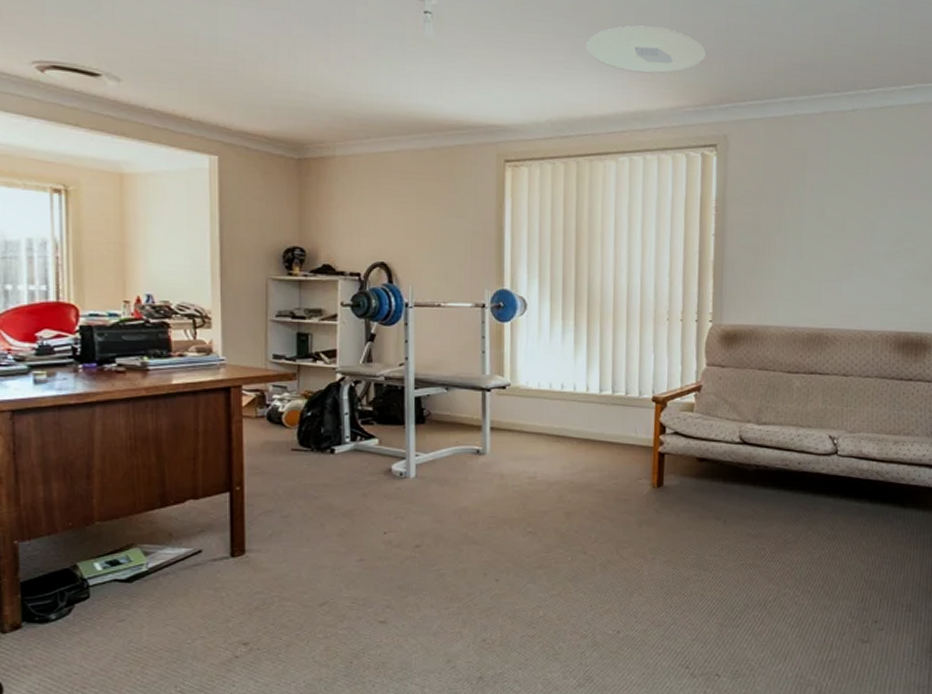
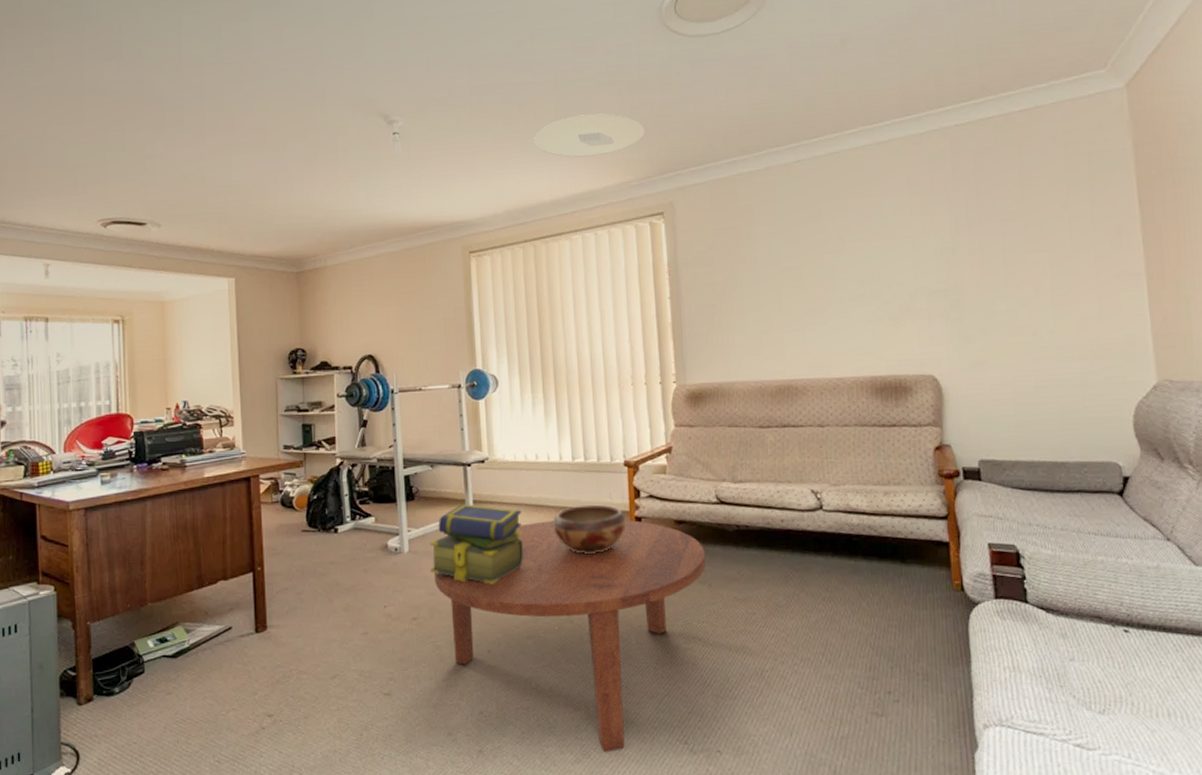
stack of books: none [437,430,542,513] -> present [429,504,524,584]
coffee table: none [441,452,724,677] -> present [433,519,707,752]
decorative bowl: none [573,438,650,486] -> present [552,504,627,554]

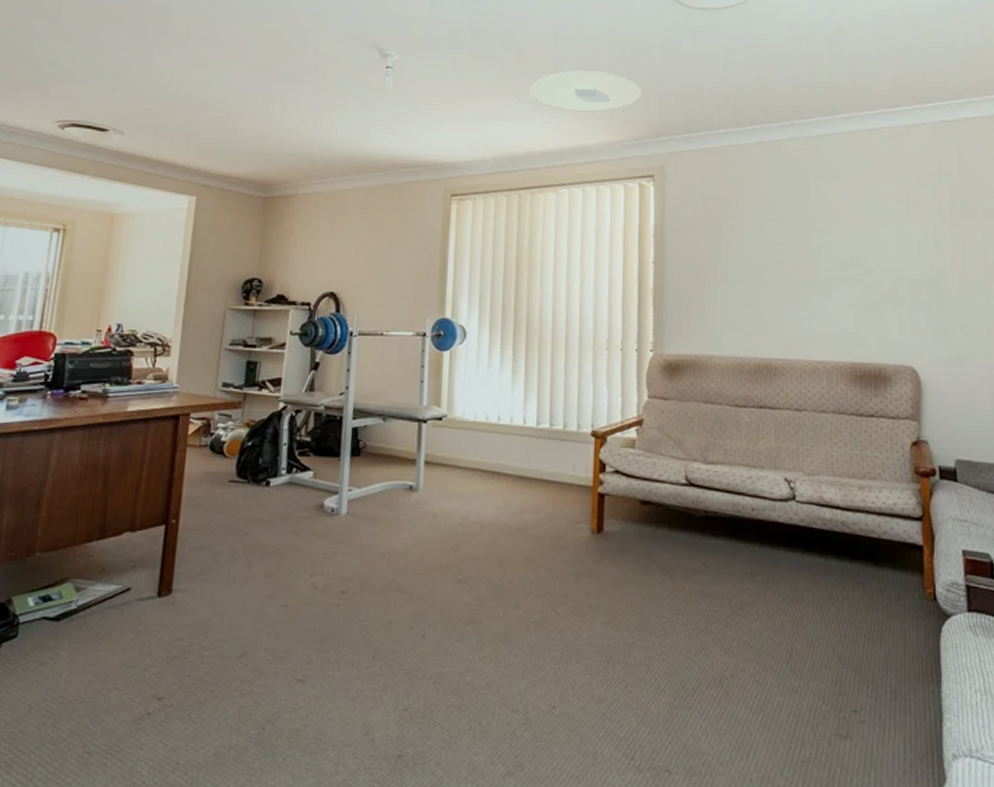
stack of books: present [429,504,524,584] -> none [367,464,477,558]
coffee table: present [433,519,707,752] -> none [370,490,670,765]
decorative bowl: present [552,504,627,554] -> none [508,475,589,531]

